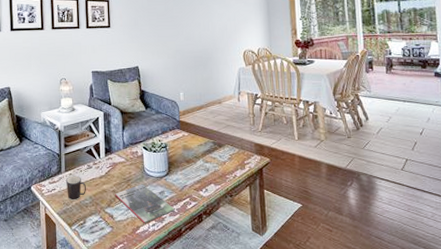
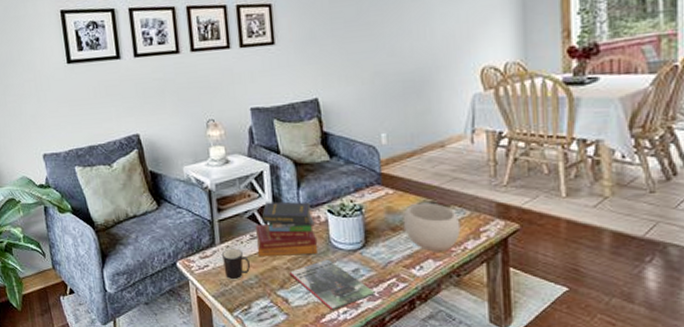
books: none [91,140,136,182] -> present [254,201,318,256]
bowl: none [194,142,232,179] -> present [402,202,461,252]

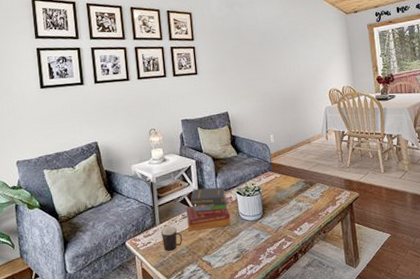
magazine: present [289,259,375,310] -> none [211,228,271,268]
bowl: present [402,202,461,252] -> none [287,182,324,217]

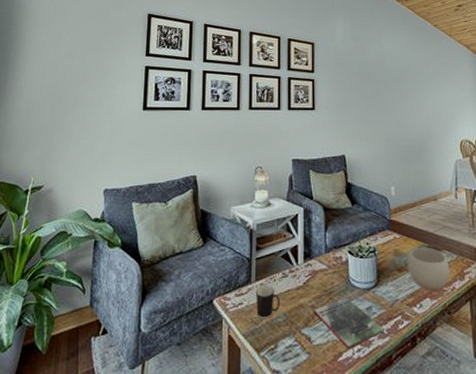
books: present [185,187,231,231] -> none [287,242,339,294]
magazine: none [211,228,271,268] -> present [313,297,384,348]
bowl: none [287,182,324,217] -> present [406,247,450,291]

